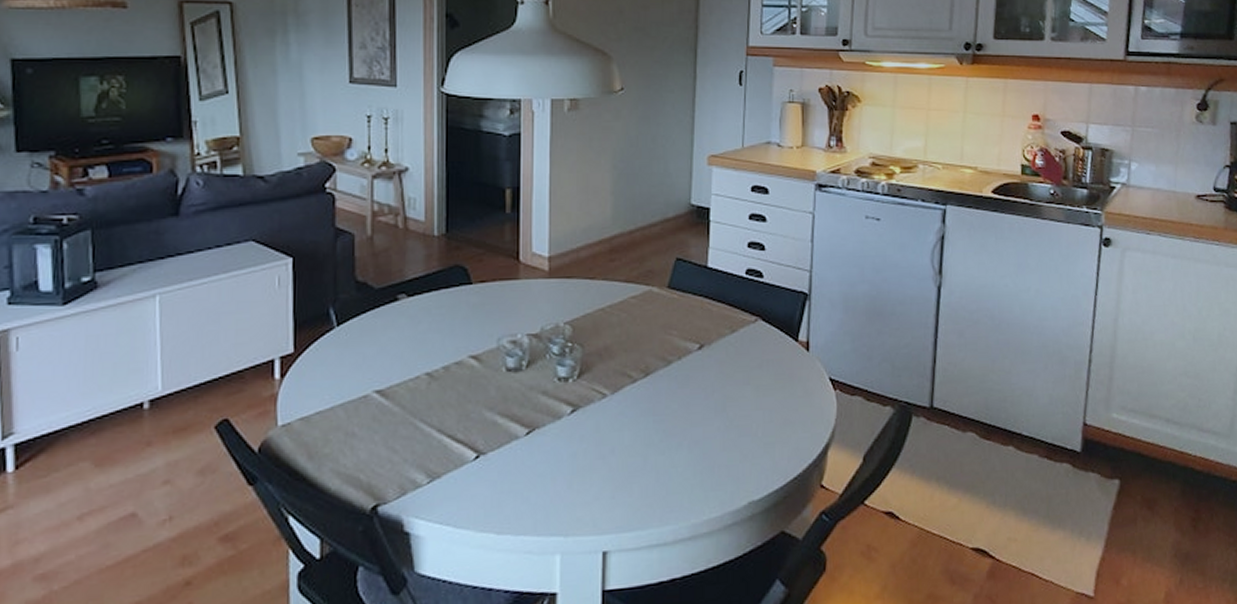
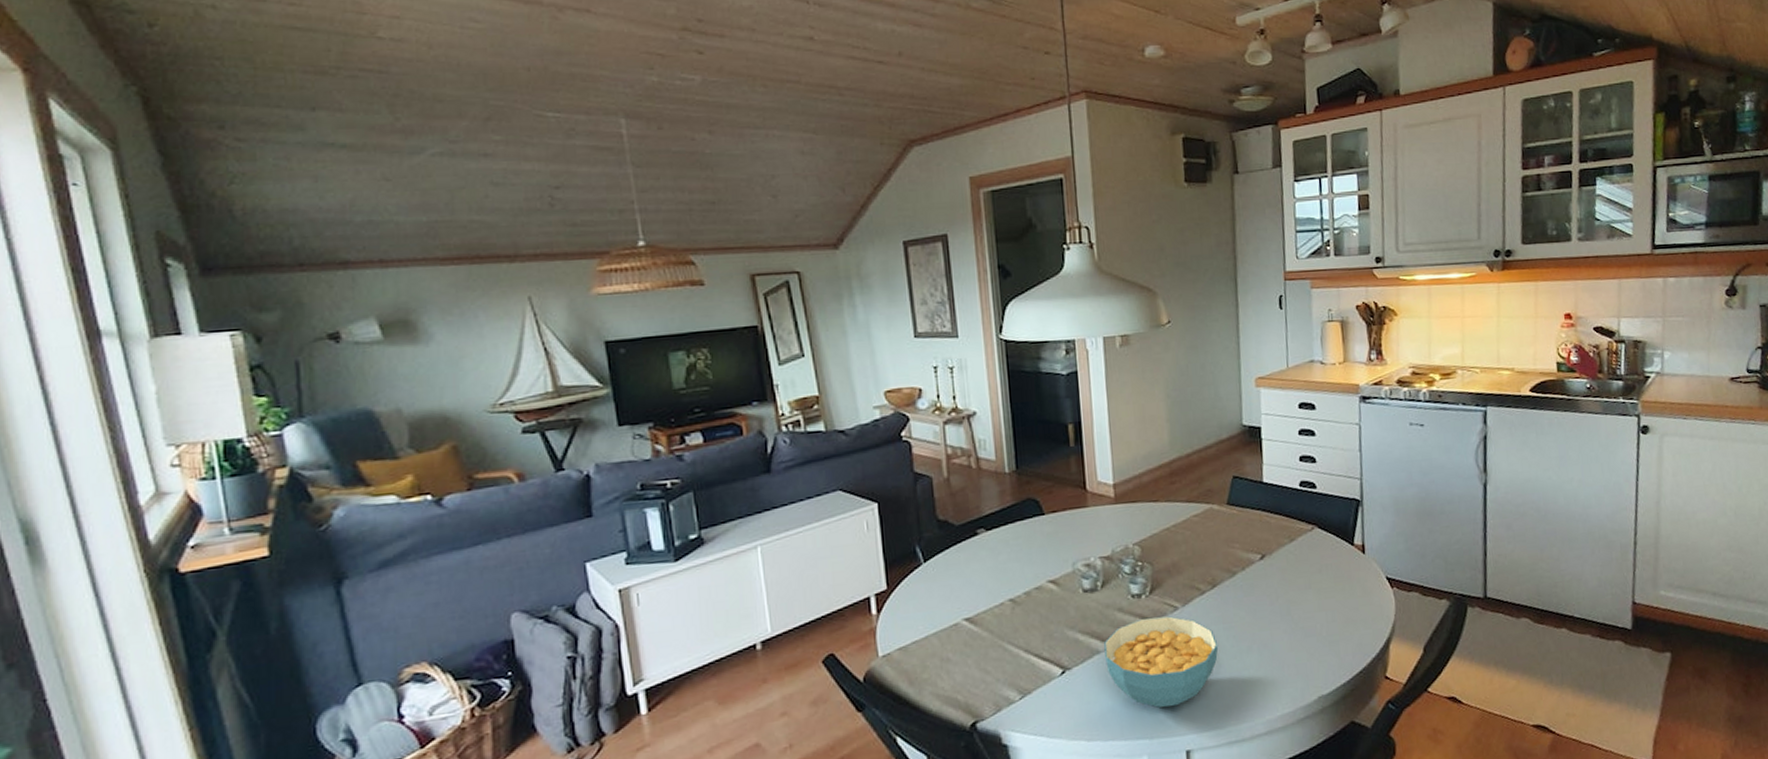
cereal bowl: none [524,403,647,503] -> present [1104,616,1219,708]

